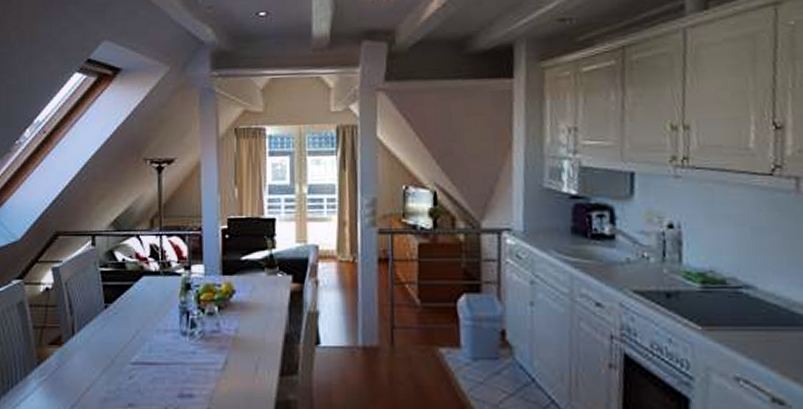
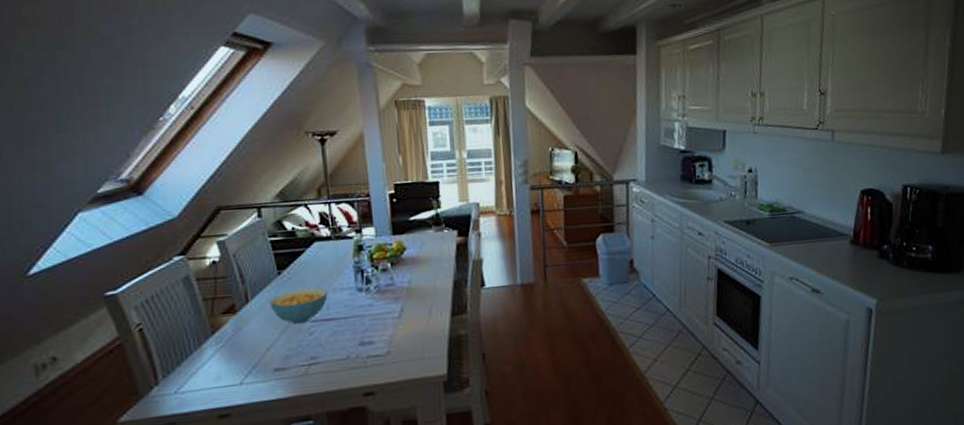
cereal bowl: none [94,326,151,365] -> present [269,287,328,324]

